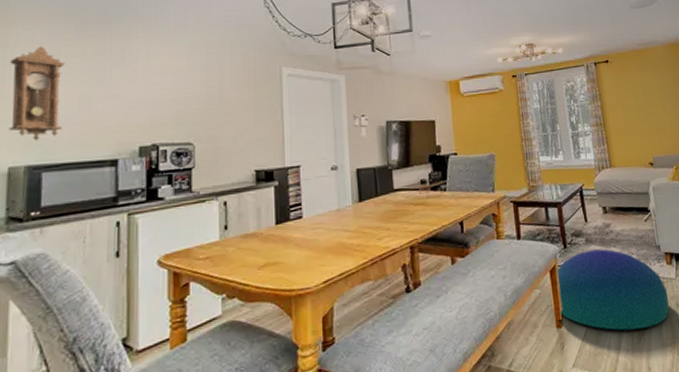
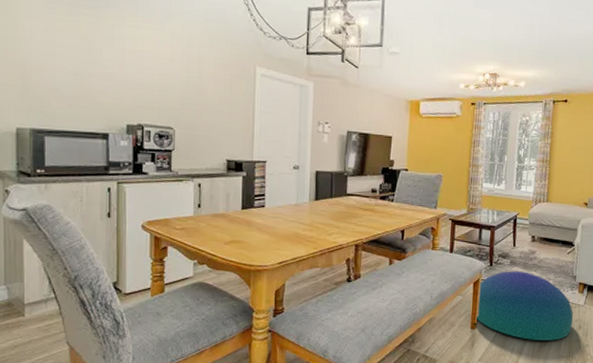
pendulum clock: present [9,46,65,141] -> none [12,17,61,108]

